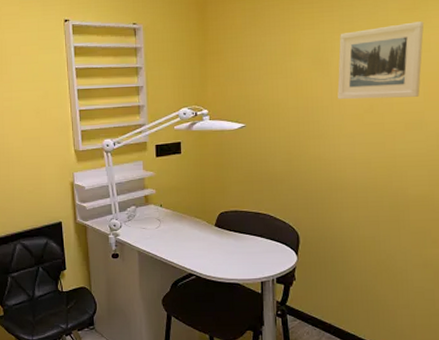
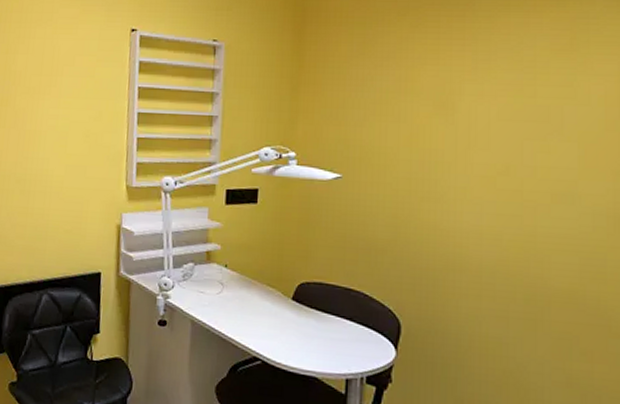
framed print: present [337,21,424,100] -> none [464,67,584,161]

